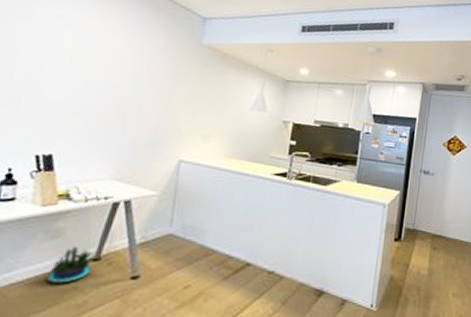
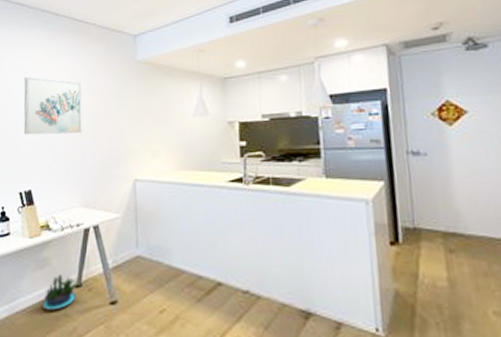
wall art: none [52,29,135,105] -> present [23,76,82,135]

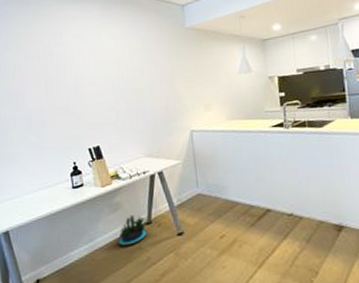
wall art: present [23,76,82,135] -> none [84,45,141,98]

